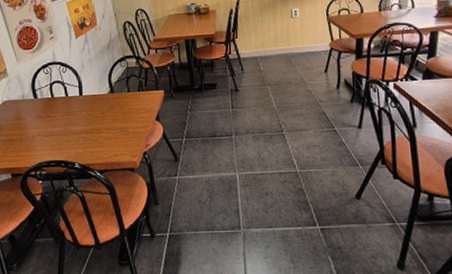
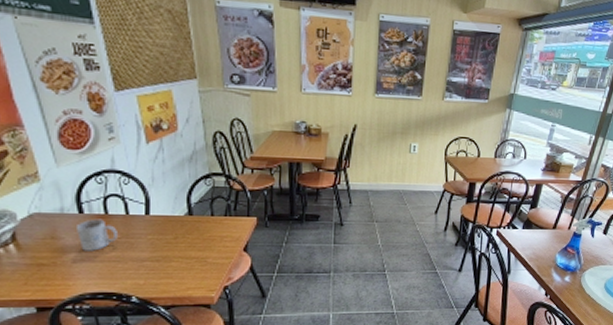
mug: none [34,101,62,128] -> present [77,218,117,251]

